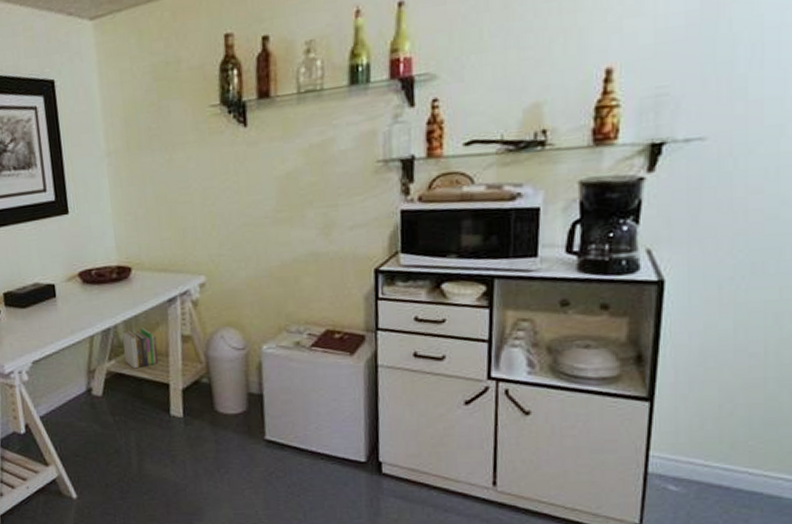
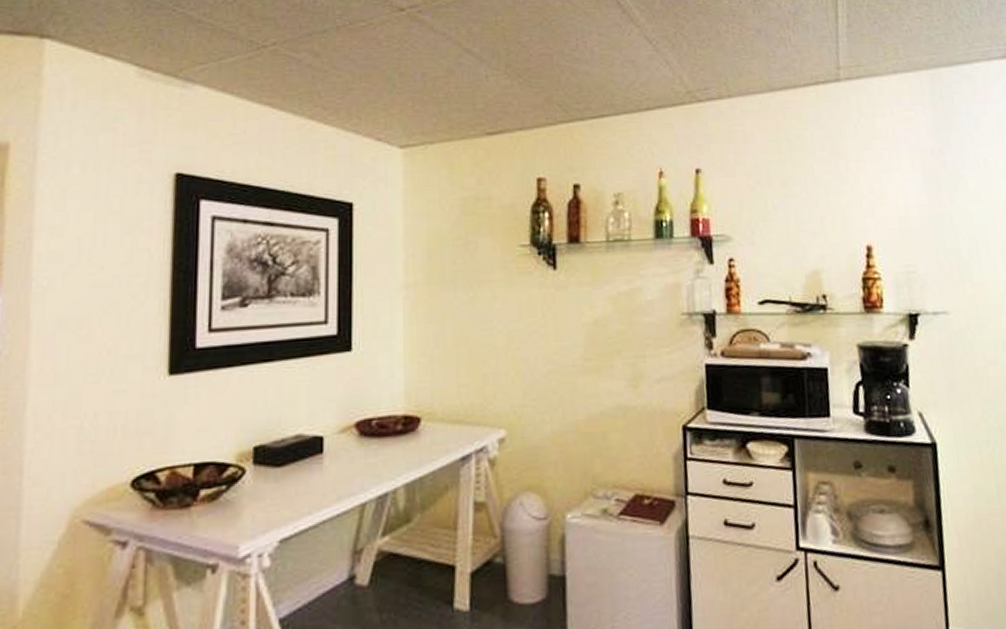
books: present [122,327,158,369] -> none [401,492,444,547]

